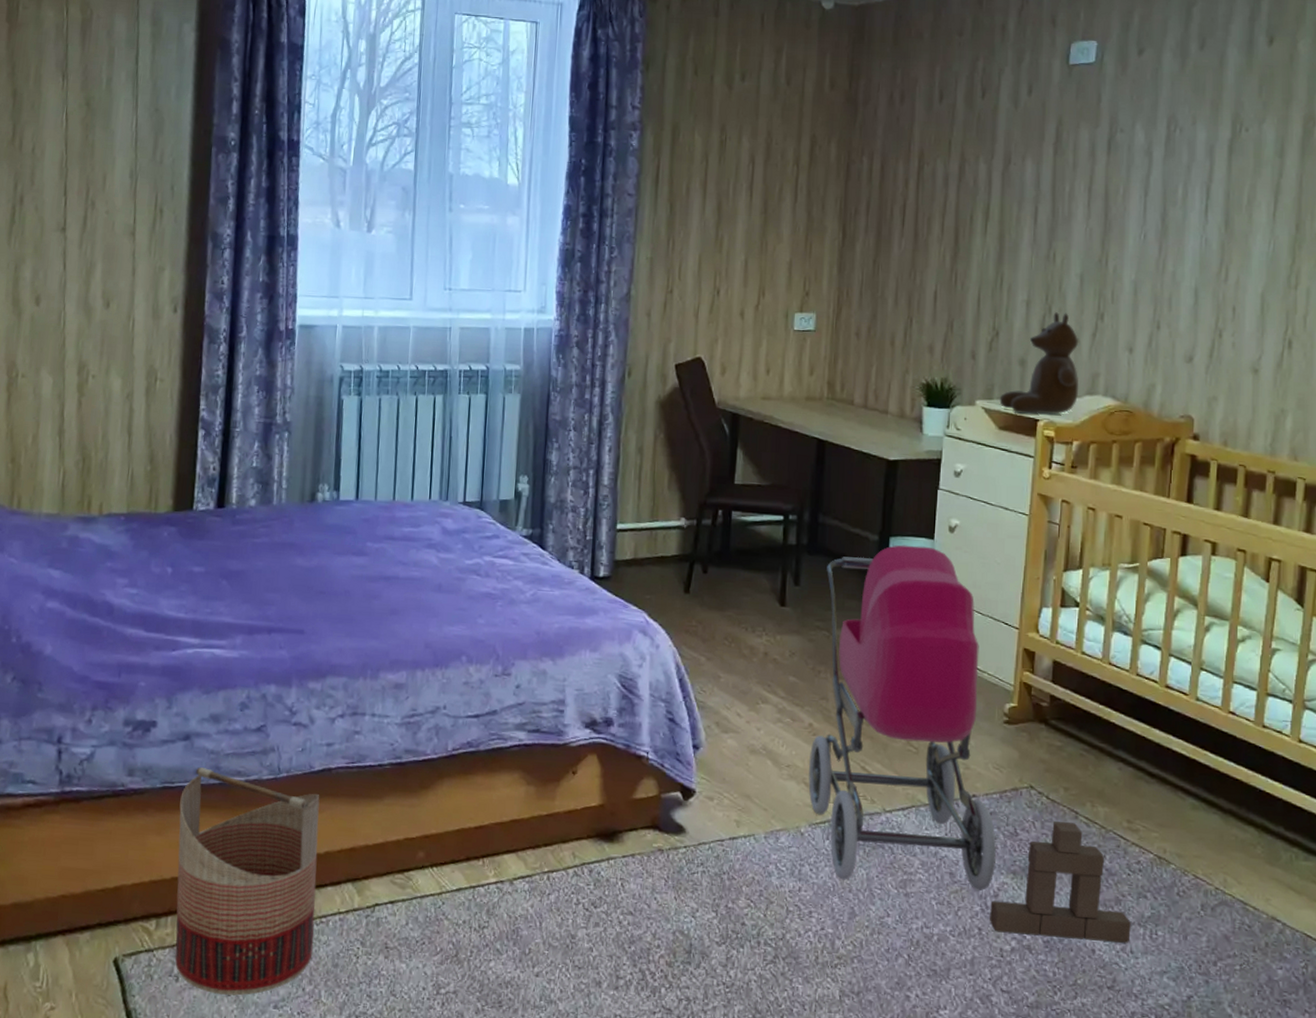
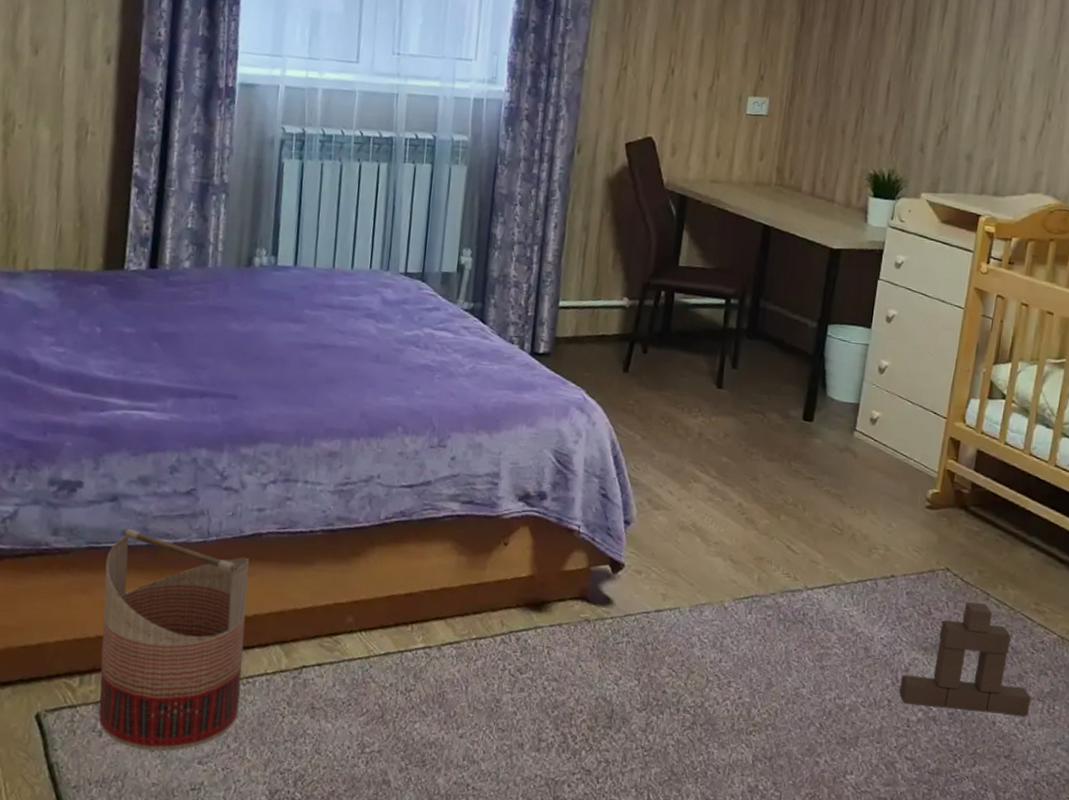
baby buggy: present [808,545,996,891] -> none [734,332,911,665]
stuffed bear: present [999,312,1079,414] -> none [944,109,1025,211]

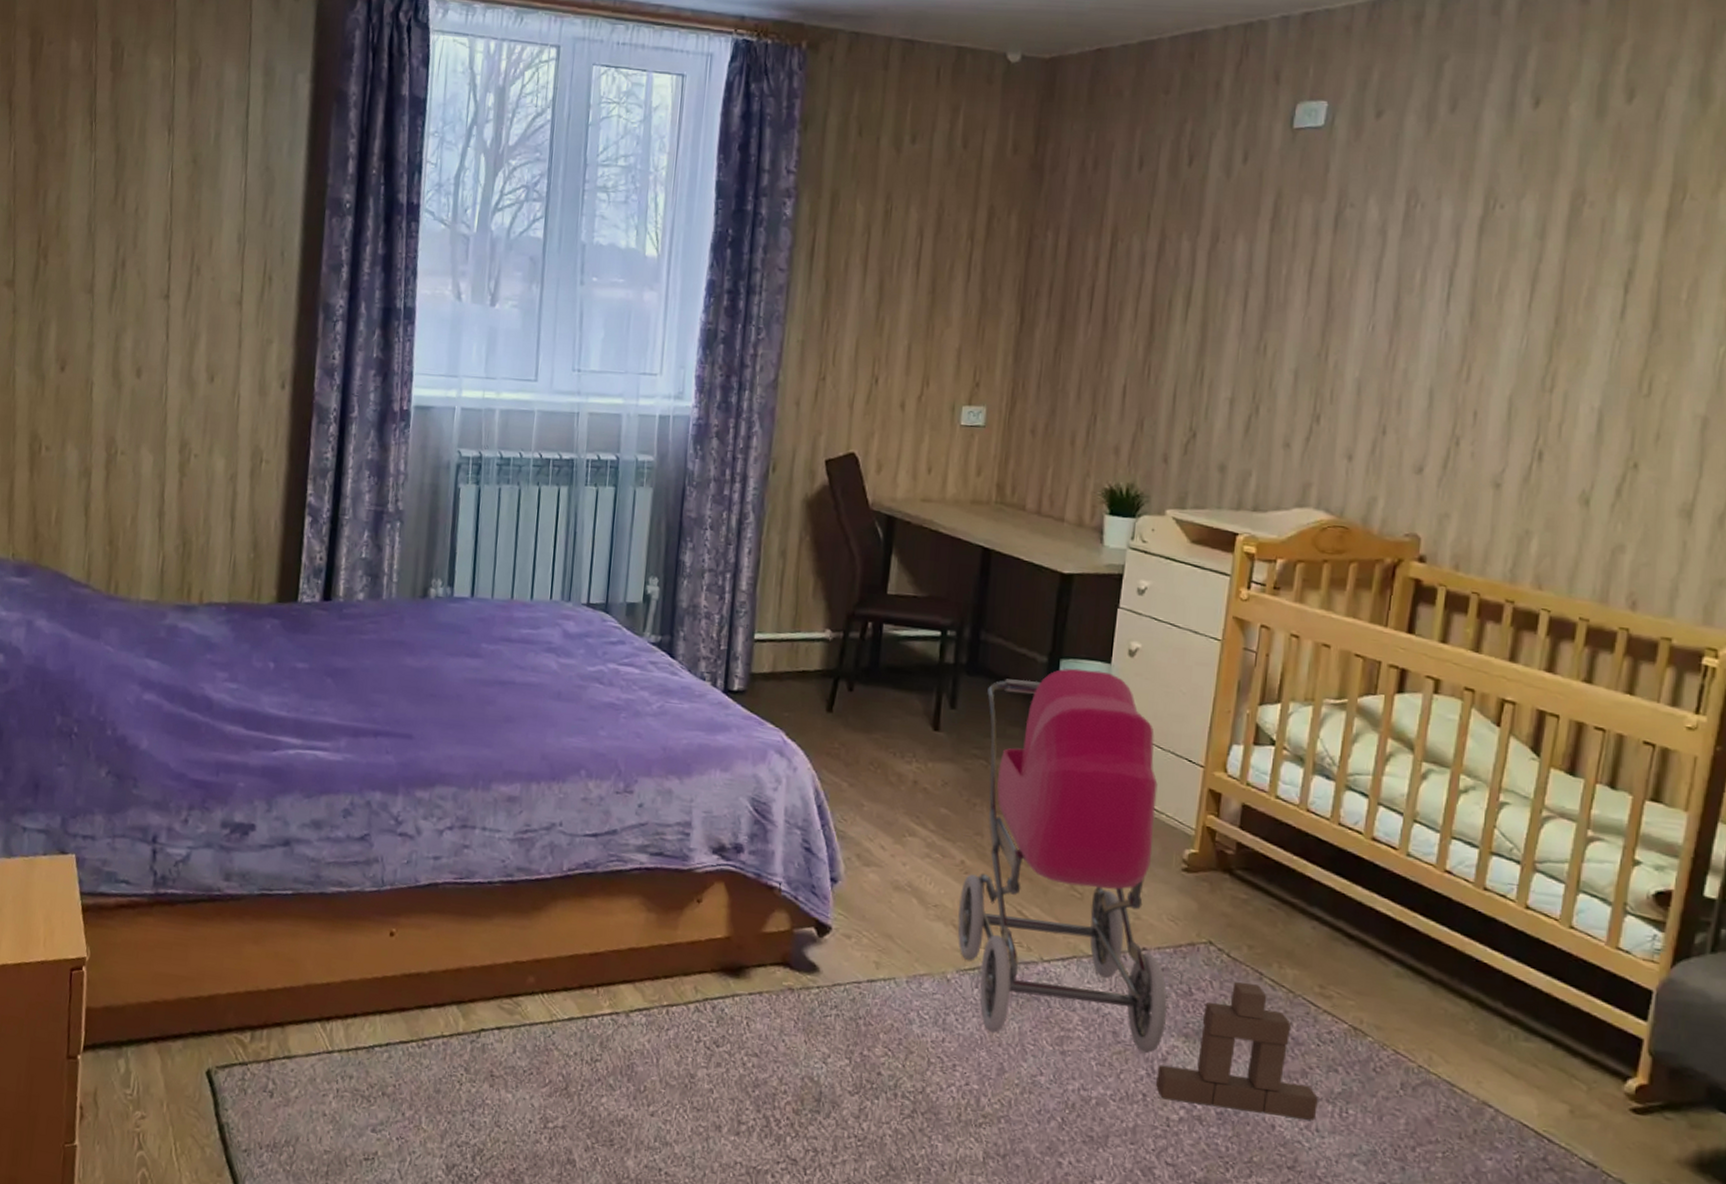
basket: present [98,529,250,752] -> none [269,875,425,1117]
baby buggy: none [734,332,911,665] -> present [957,668,1167,1053]

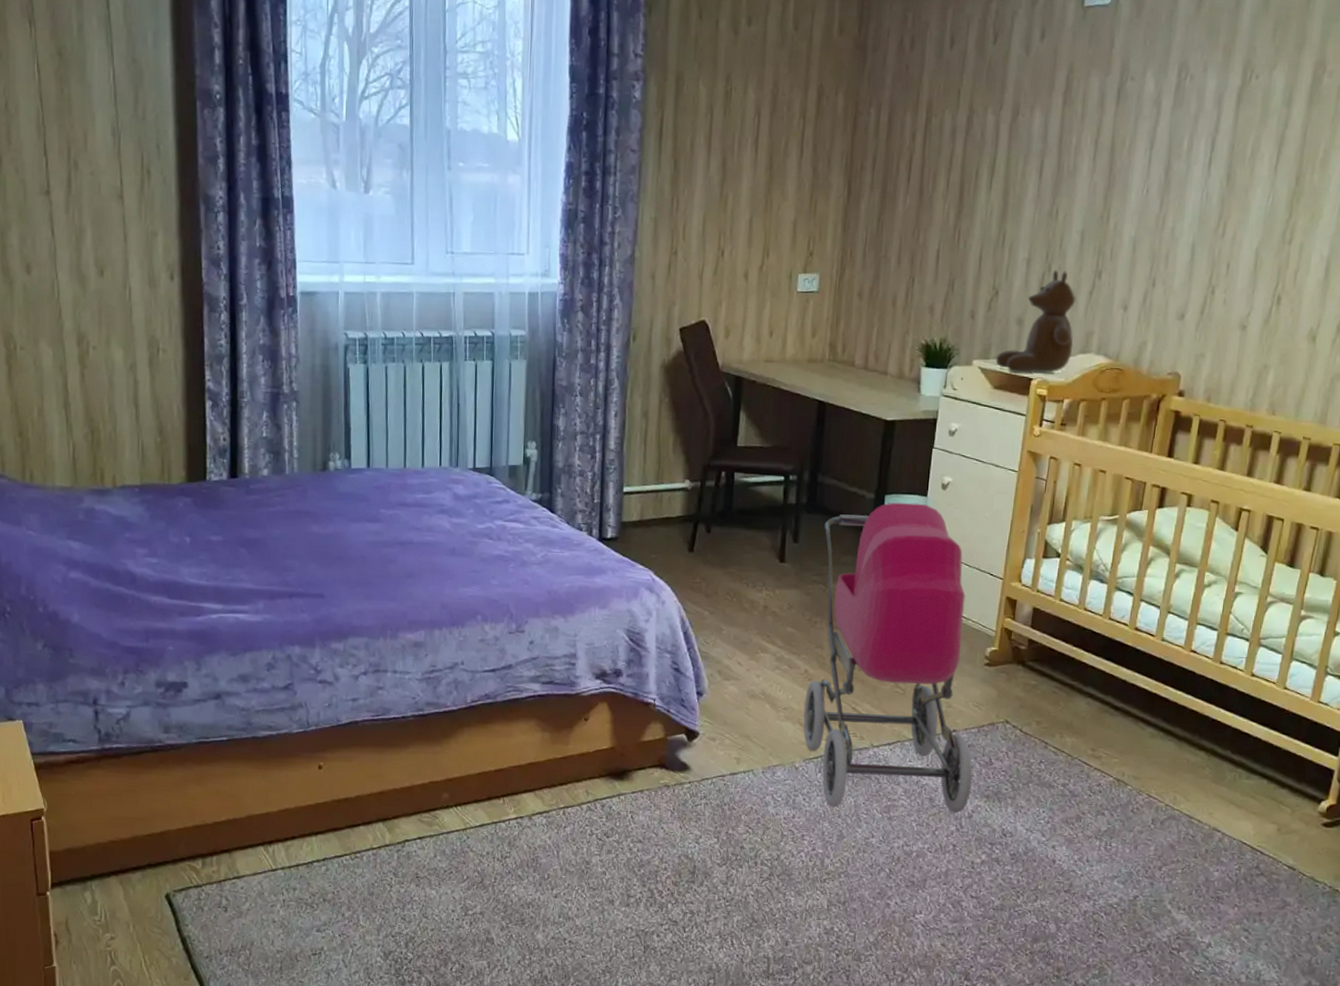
toy blocks: present [1156,982,1318,1121] -> none [963,751,1089,854]
stuffed bear: none [1193,412,1289,528] -> present [995,270,1076,373]

